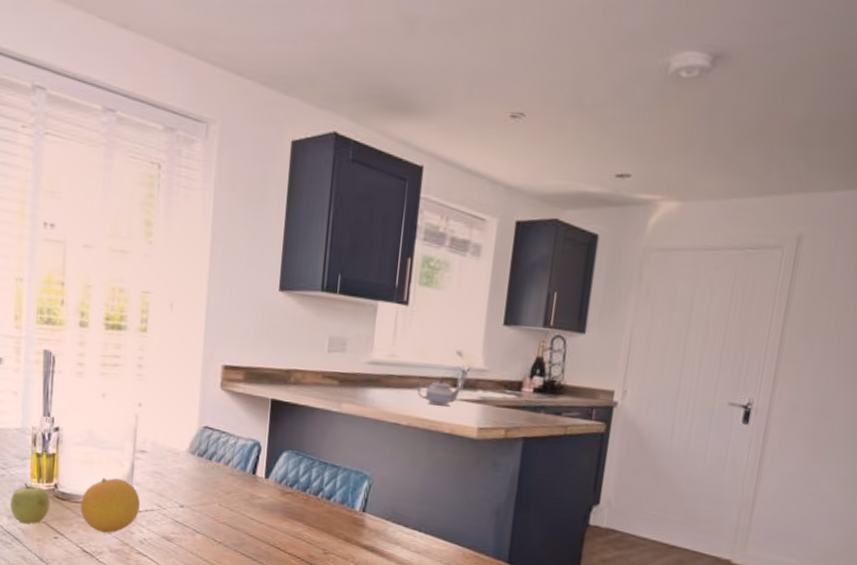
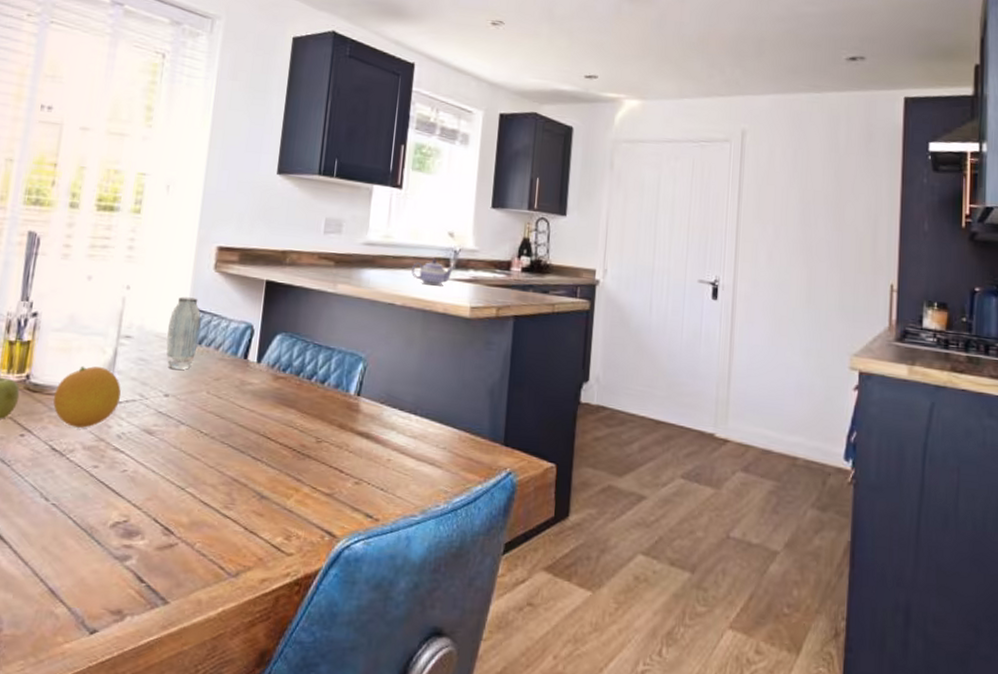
vase: none [179,414,210,483] -> present [166,297,201,370]

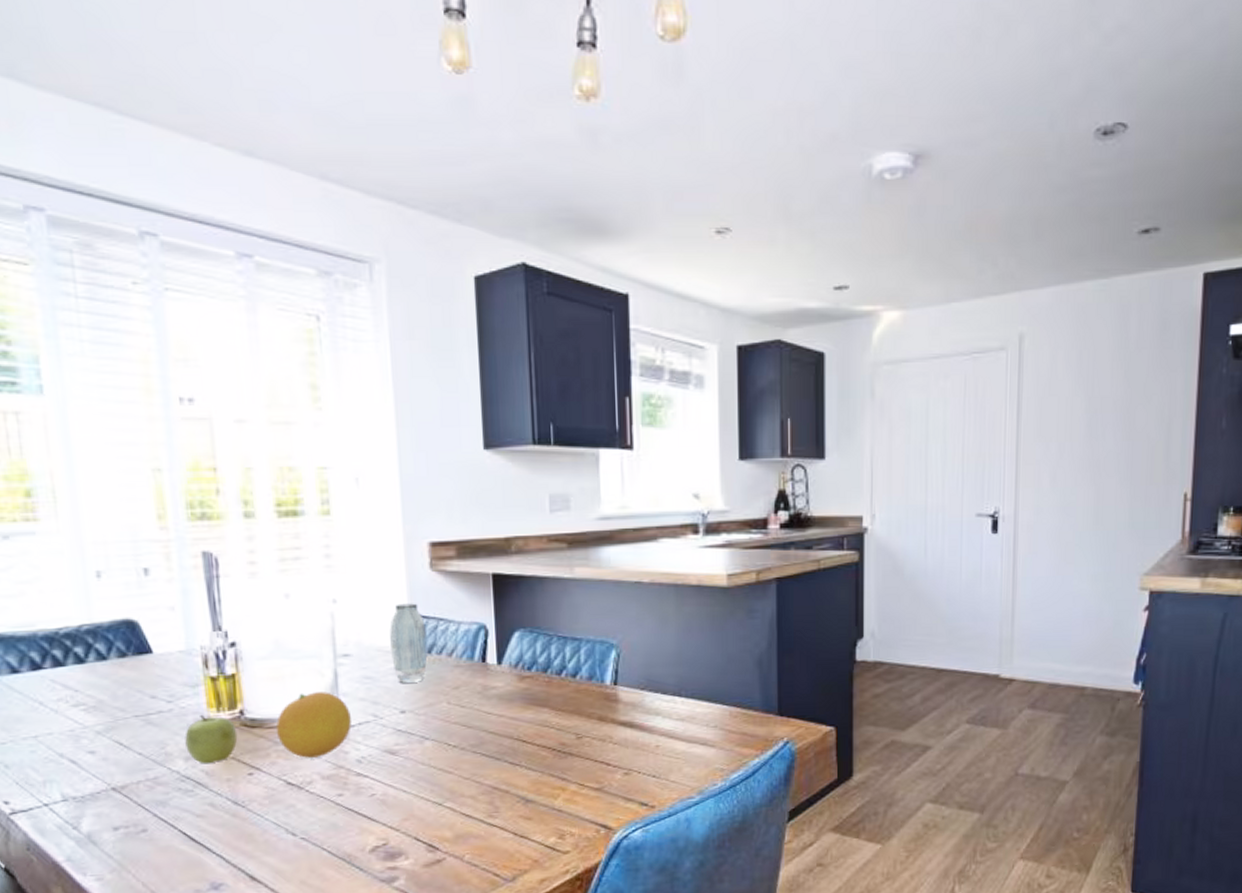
teapot: present [411,259,455,286] -> none [656,526,705,556]

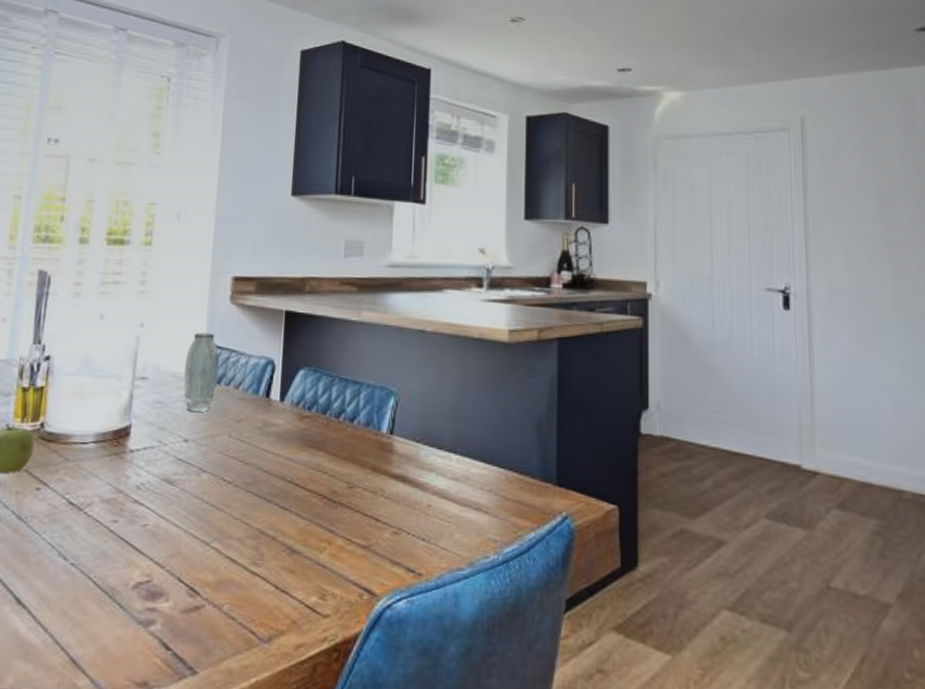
fruit: present [275,692,352,758] -> none [68,411,138,479]

